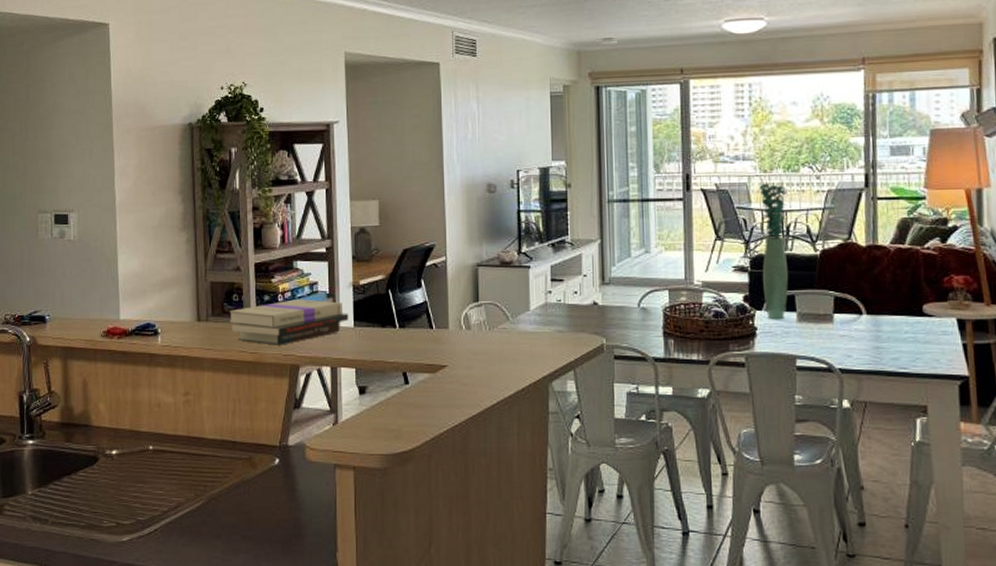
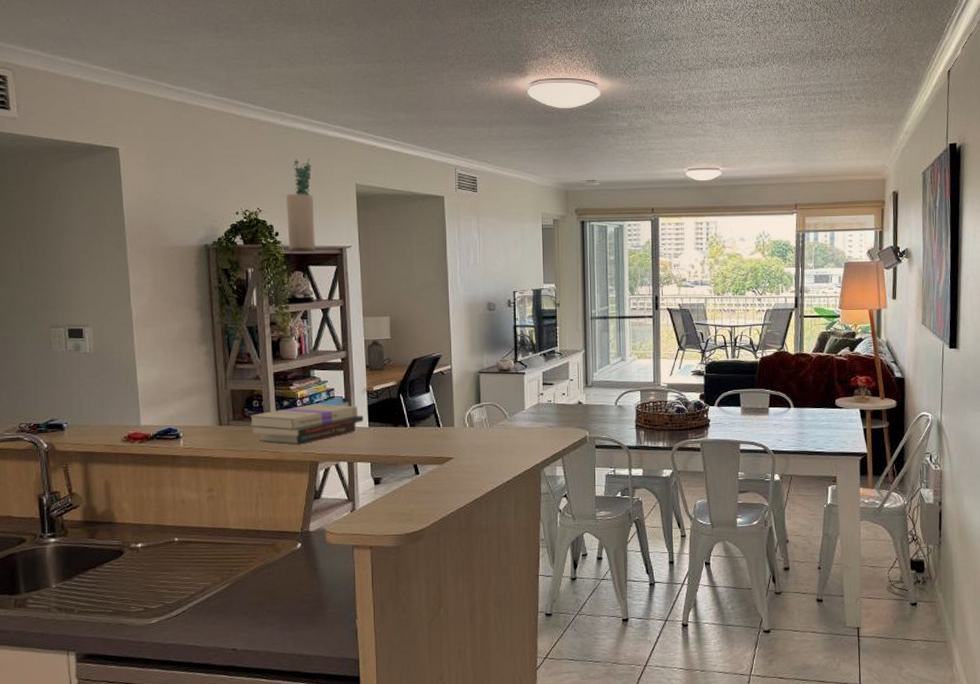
vase: none [272,26,301,129] -> present [286,159,315,252]
vase: present [759,178,788,320] -> none [713,299,735,414]

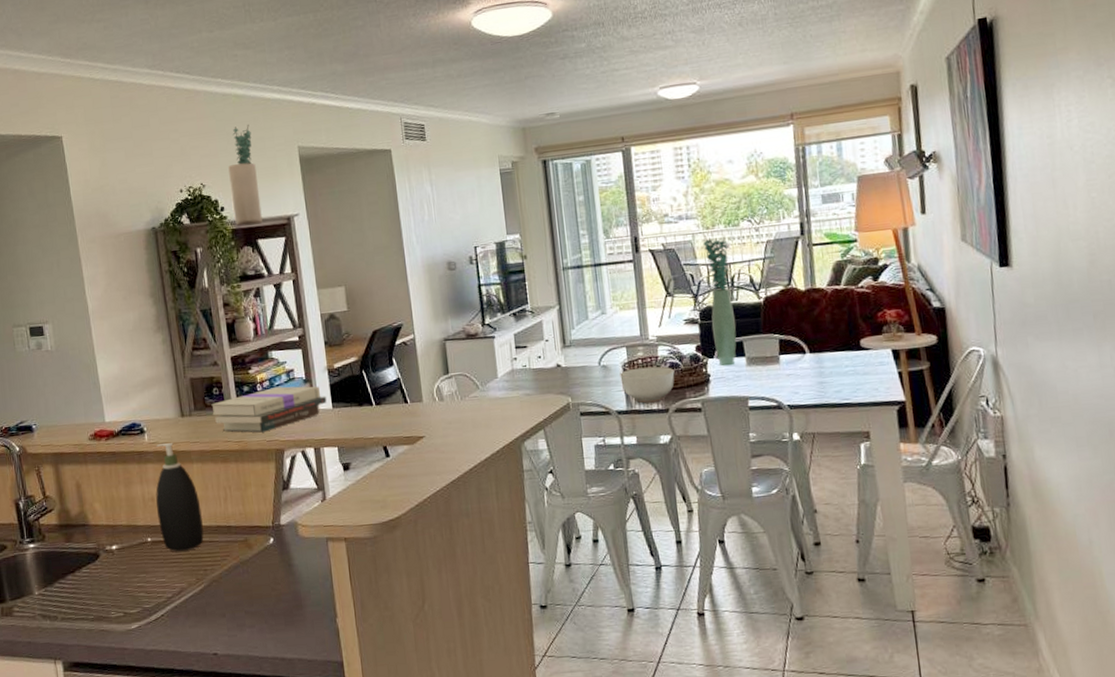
soap dispenser: none [186,448,233,552] -> present [156,442,204,552]
bowl: none [633,409,680,441] -> present [620,366,675,403]
vase: none [713,299,735,414] -> present [703,234,737,366]

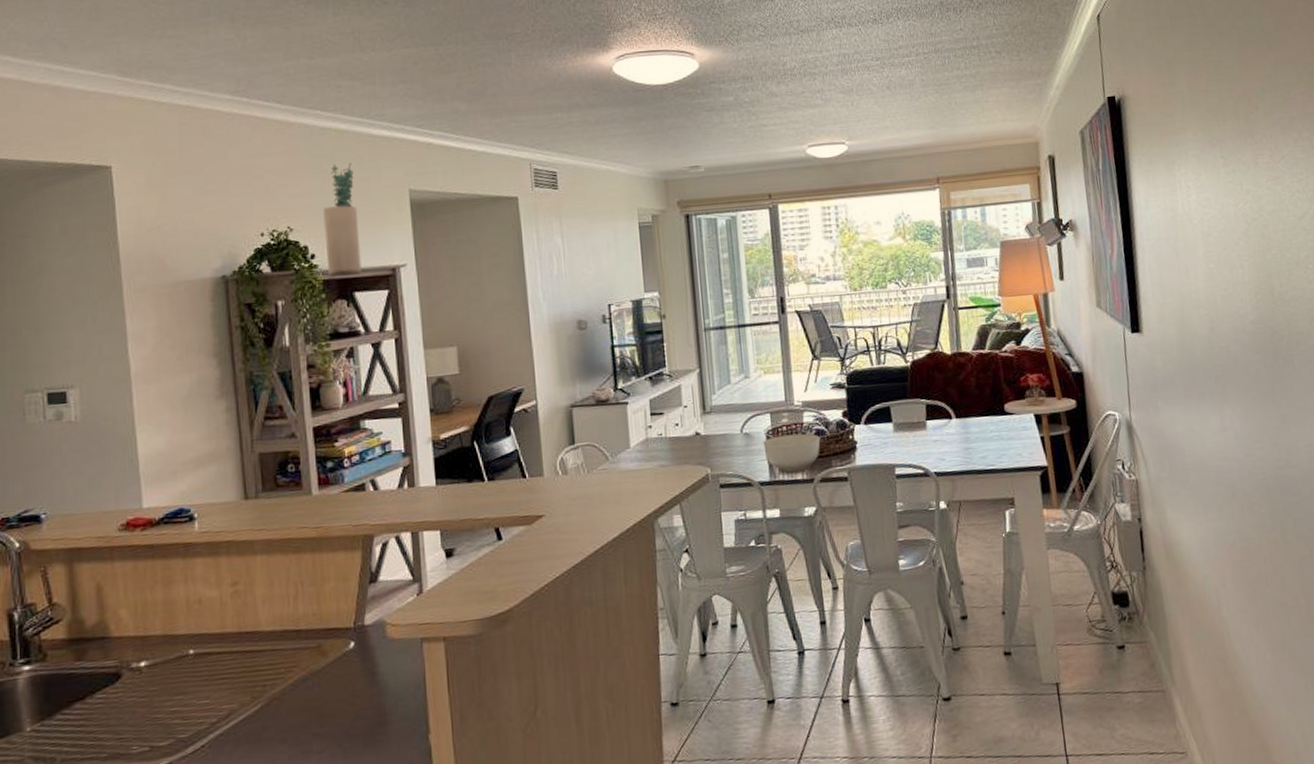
soap dispenser: present [156,442,204,552] -> none [203,531,265,665]
books: present [211,386,327,433] -> none [284,460,429,517]
vase: present [703,234,737,366] -> none [850,296,884,433]

